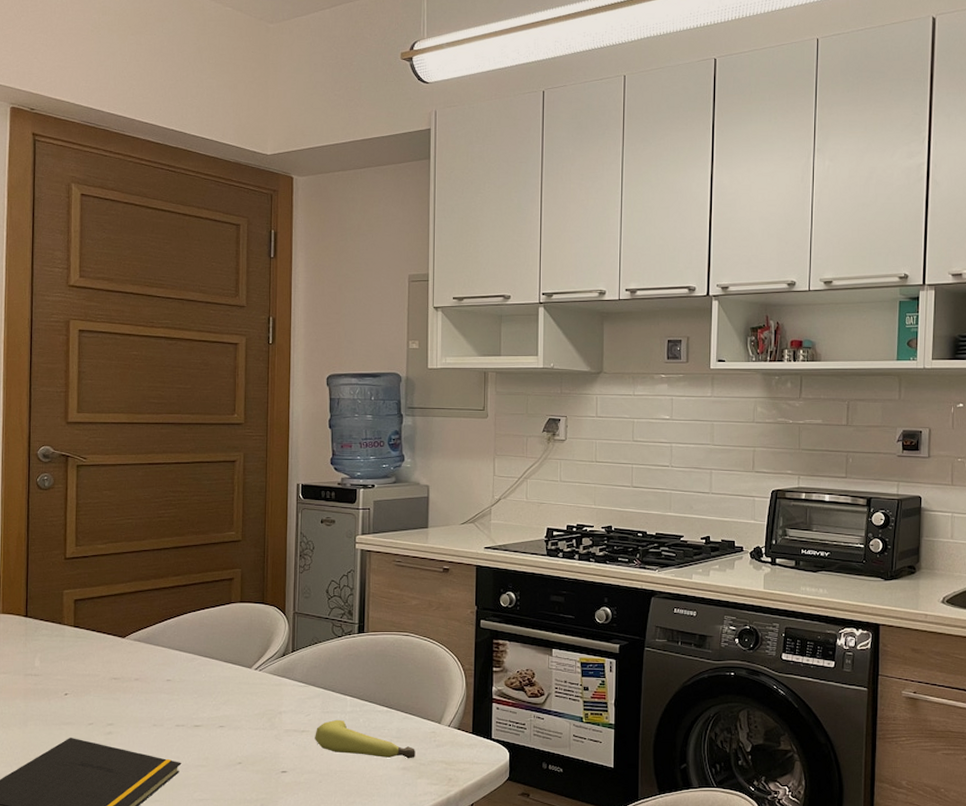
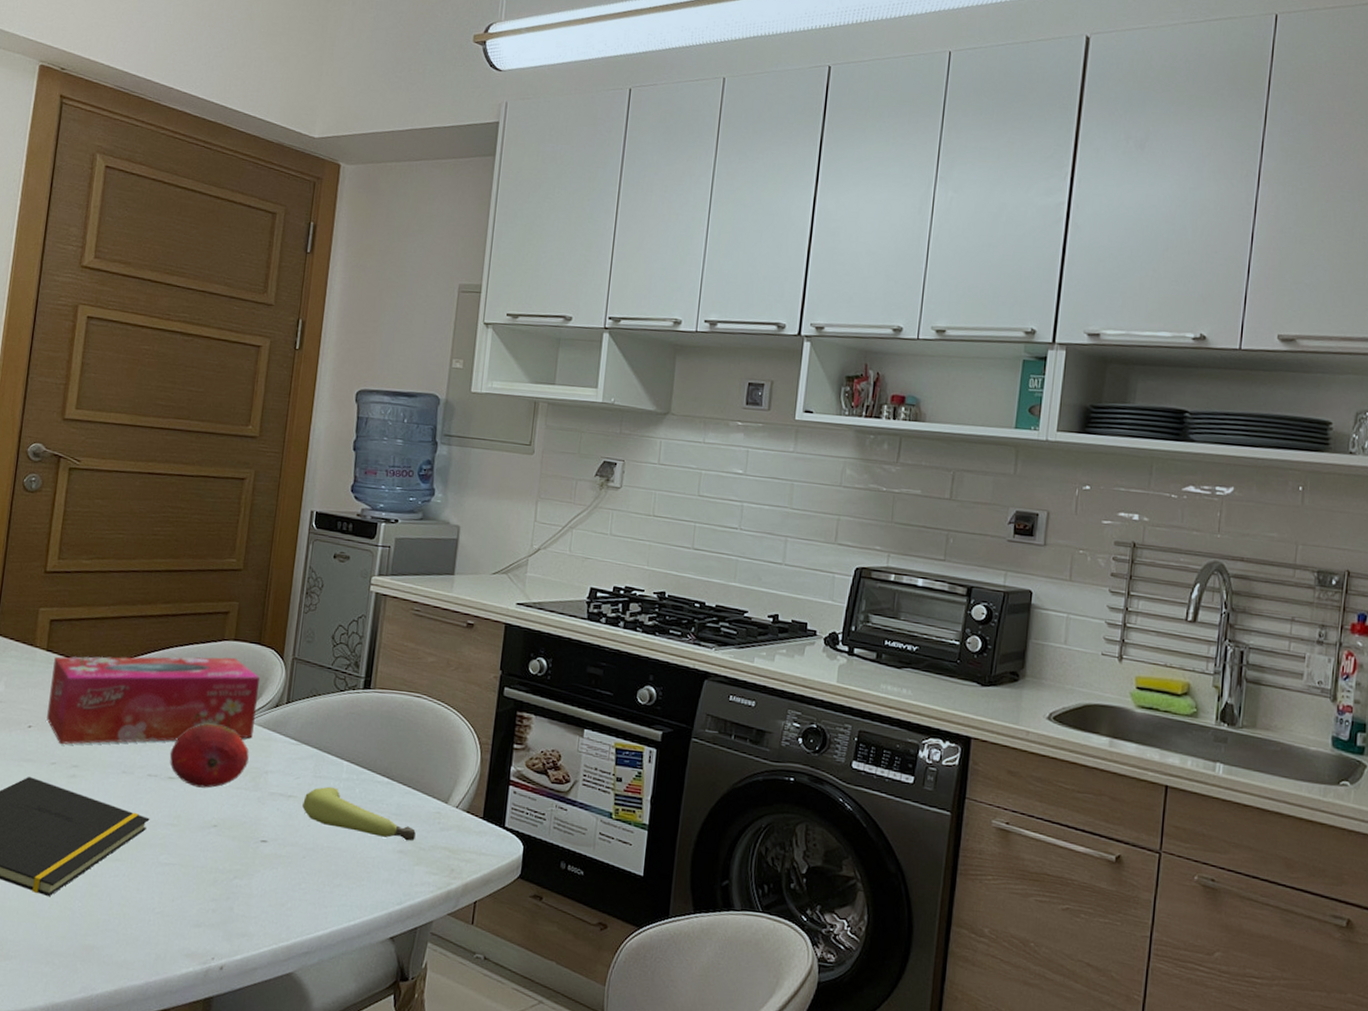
tissue box: none [81,617,267,707] -> present [46,656,261,745]
fruit: none [193,676,263,732] -> present [169,723,249,788]

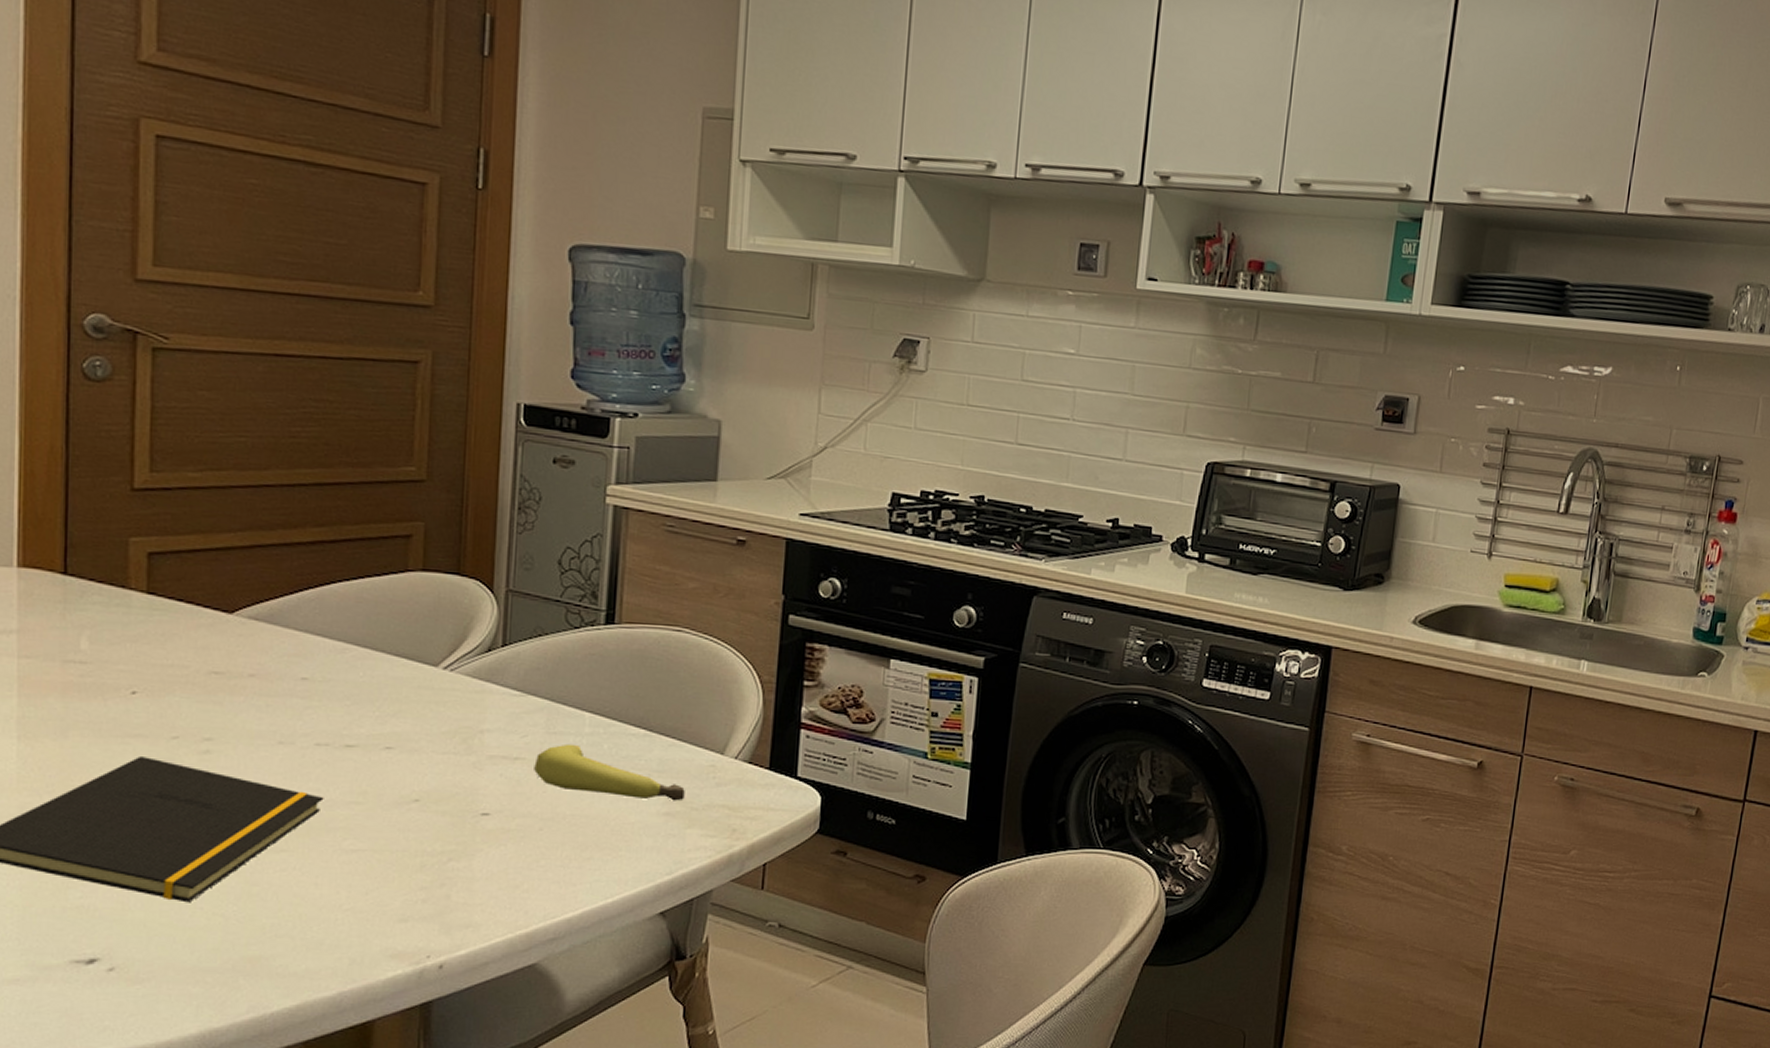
tissue box: present [46,656,261,745] -> none [158,592,464,714]
fruit: present [169,723,249,788] -> none [344,676,456,756]

